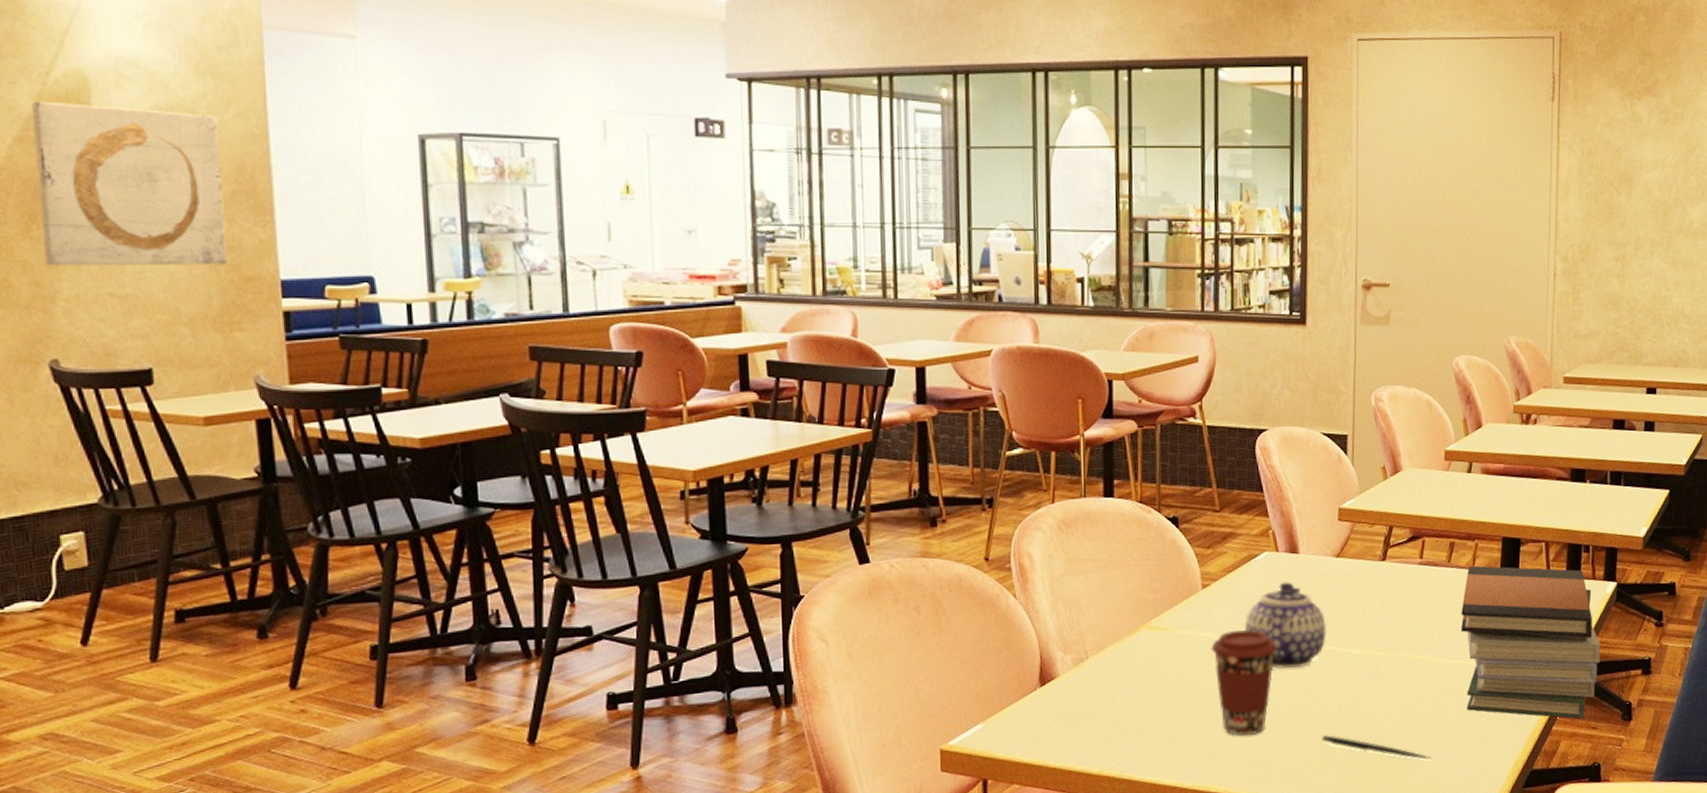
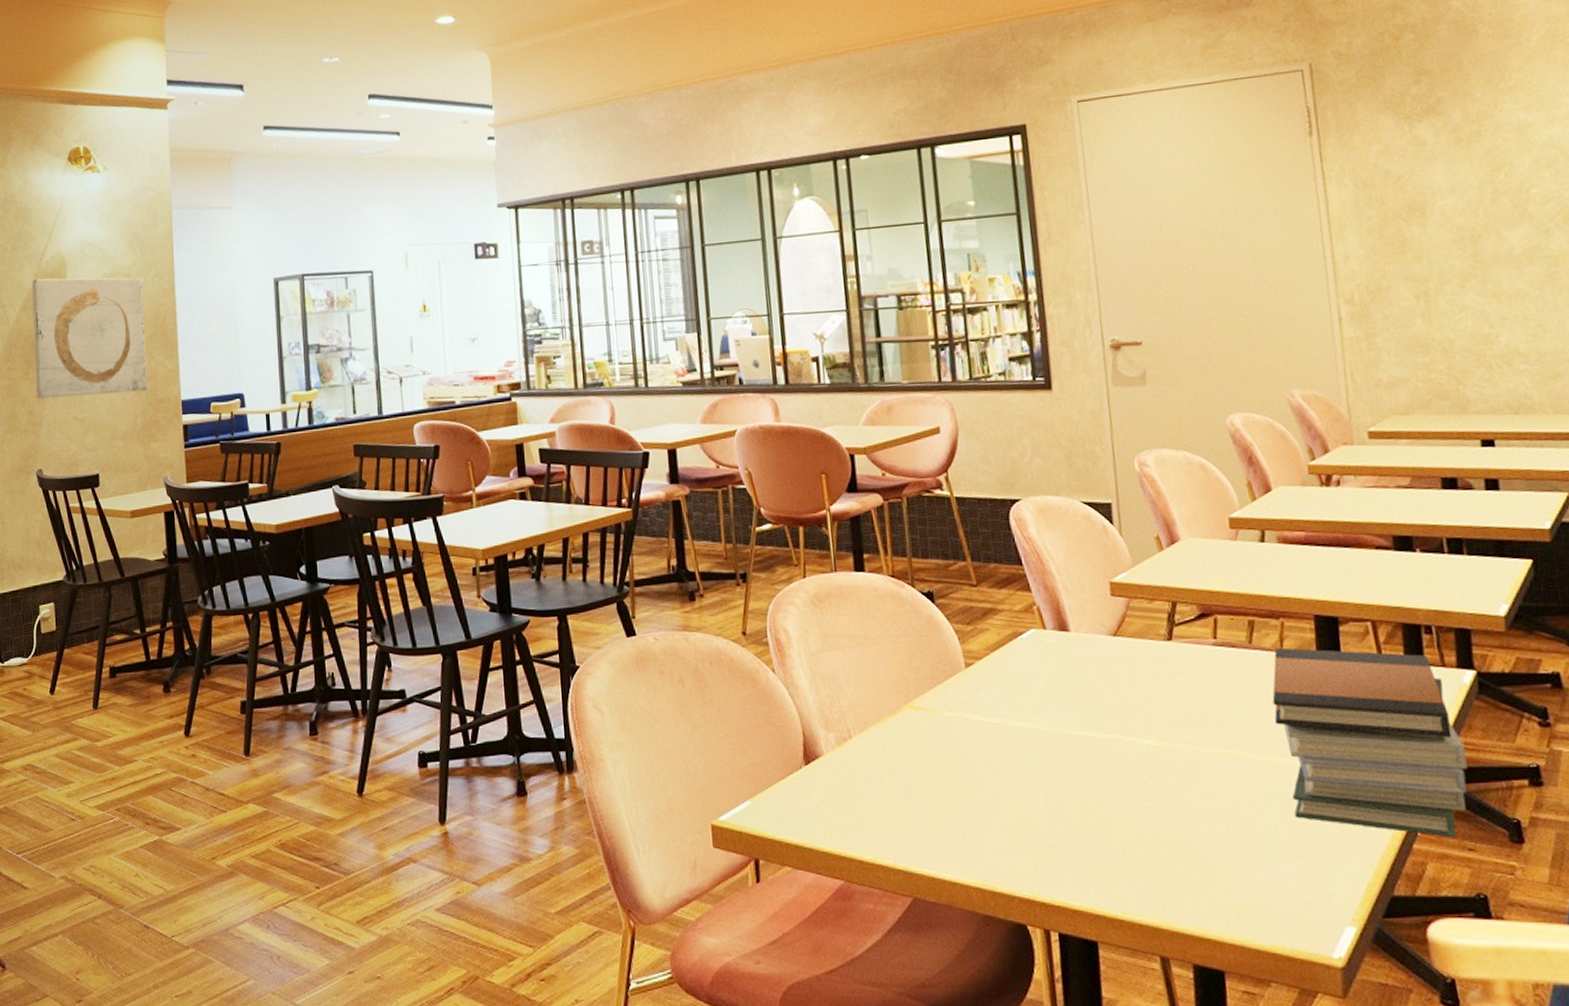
coffee cup: present [1211,630,1278,736] -> none [981,714,1056,830]
teapot: present [1244,582,1326,669] -> none [1016,662,1111,759]
pen: present [1322,735,1432,760] -> none [1118,836,1258,873]

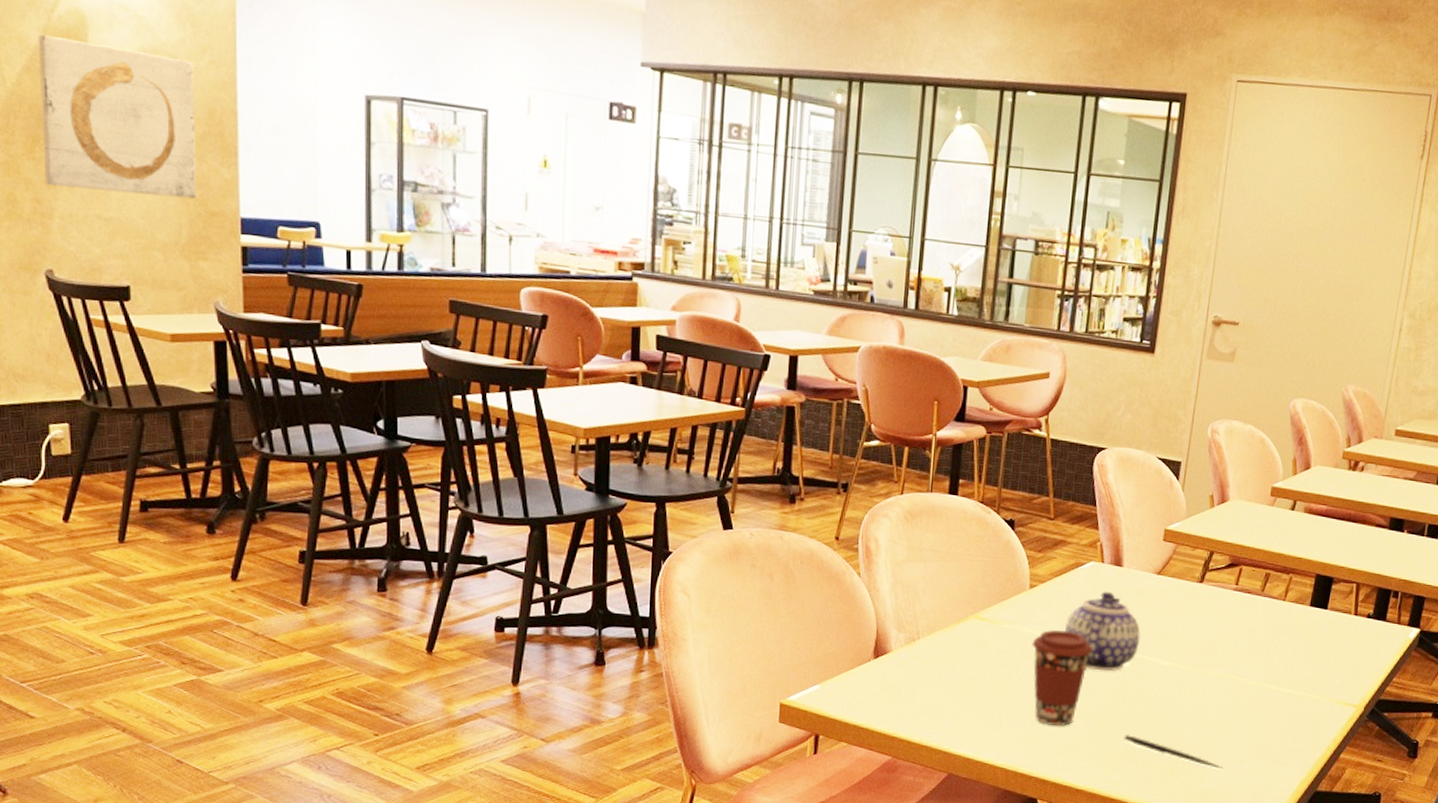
coffee cup: none [981,714,1056,830] -> present [1032,630,1093,726]
teapot: none [1016,662,1111,759] -> present [1064,591,1141,672]
pen: none [1118,836,1258,873] -> present [1124,735,1224,769]
book stack: present [1272,647,1468,838] -> none [1262,597,1396,751]

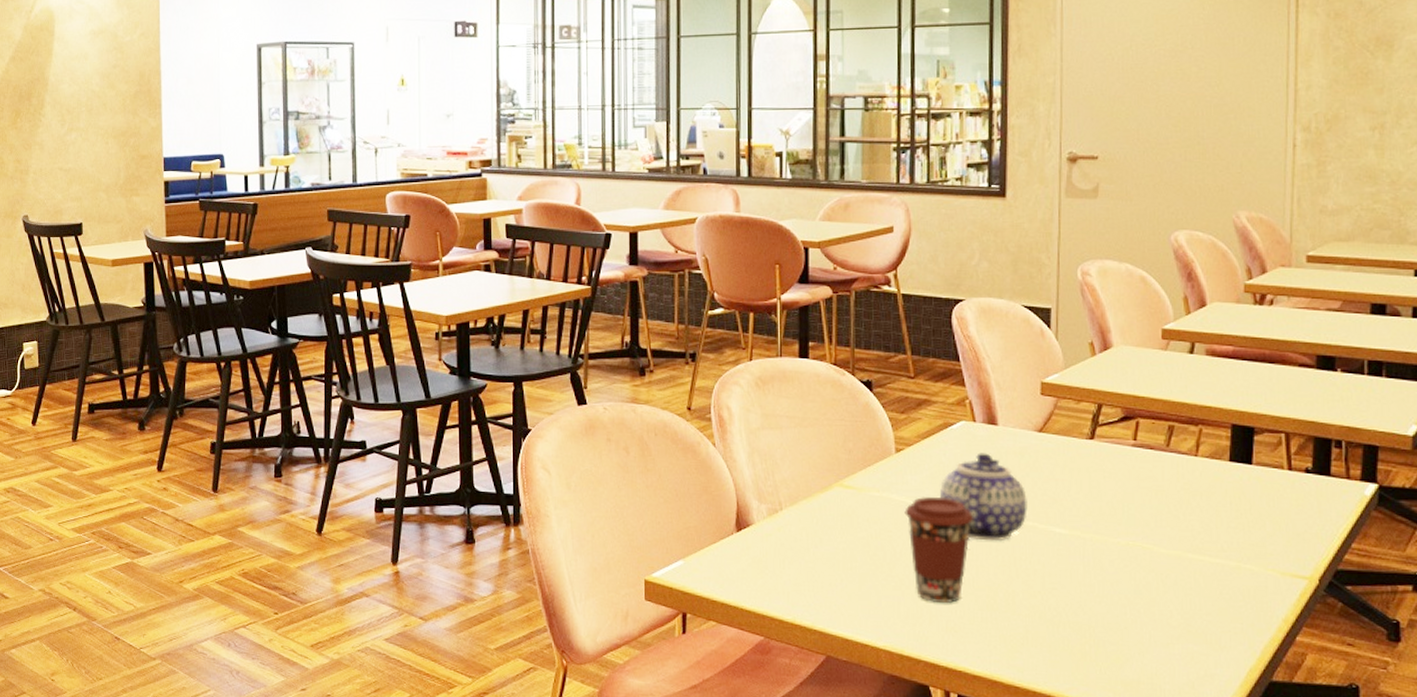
wall art: present [38,34,197,199] -> none [20,31,131,148]
pen: present [1124,735,1224,769] -> none [1022,613,1149,653]

